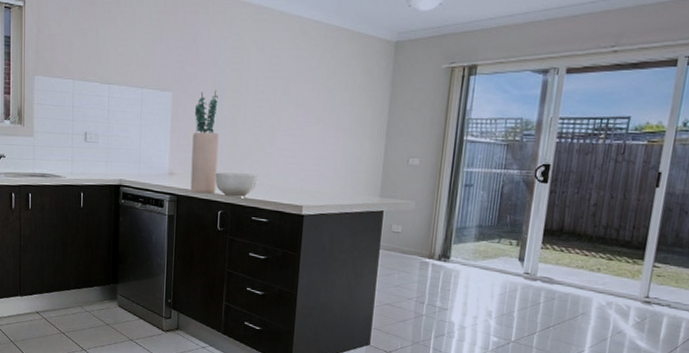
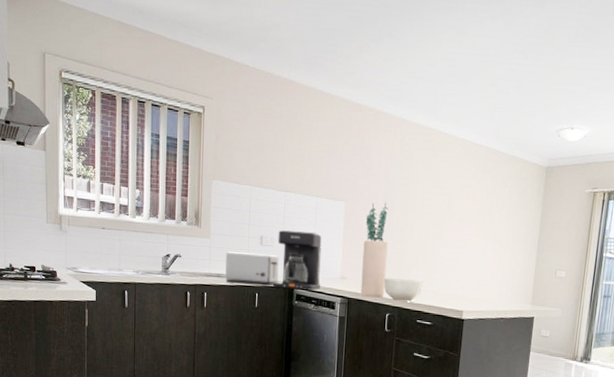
toaster: none [50,150,104,186] -> present [225,251,279,287]
coffee maker: none [98,125,148,189] -> present [273,230,322,291]

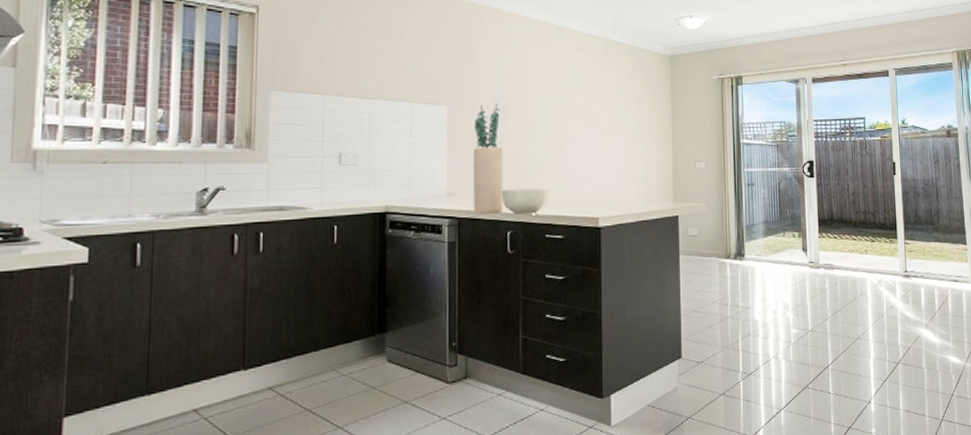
toaster: present [225,251,279,287] -> none [290,176,365,218]
coffee maker: present [273,230,322,291] -> none [358,144,421,217]

